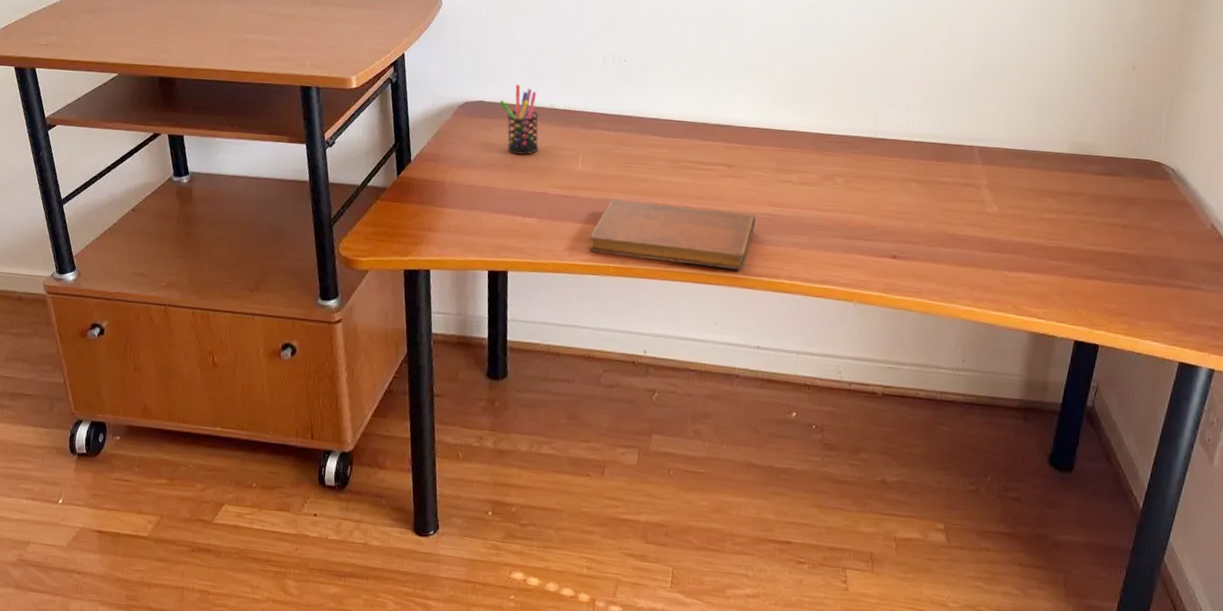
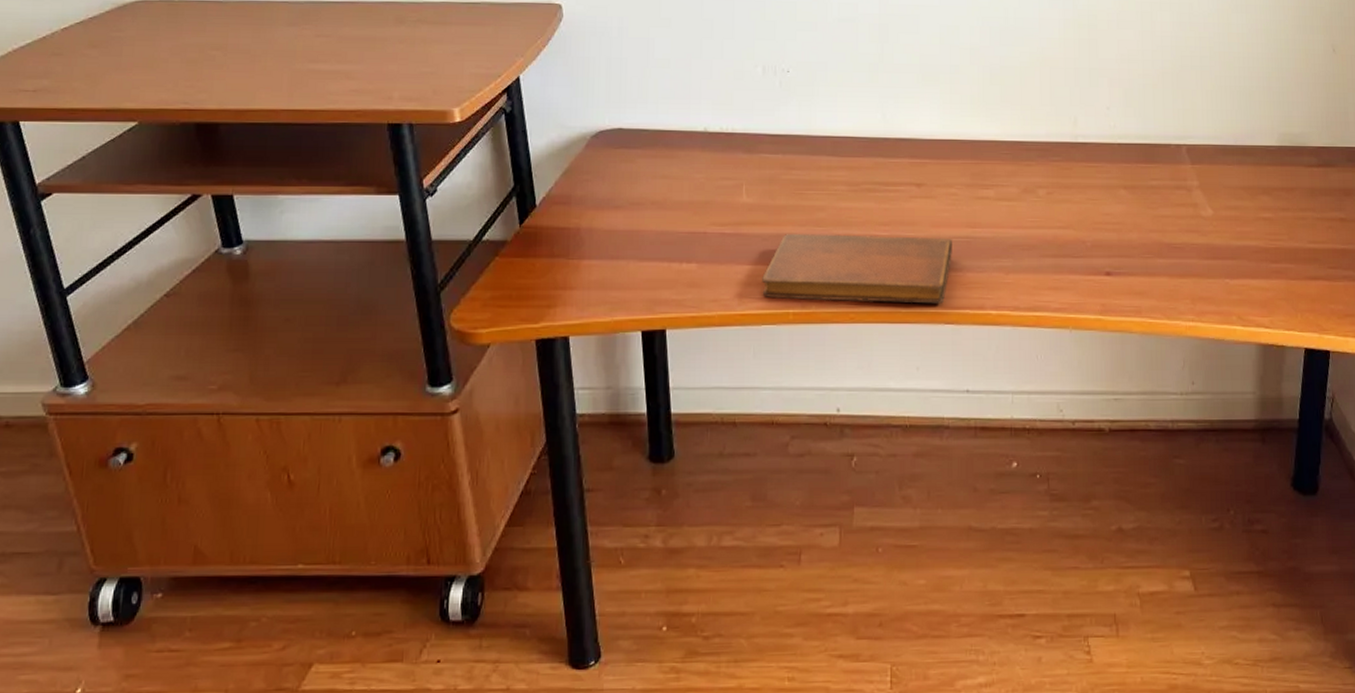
pen holder: present [499,84,539,155] -> none [640,106,693,189]

